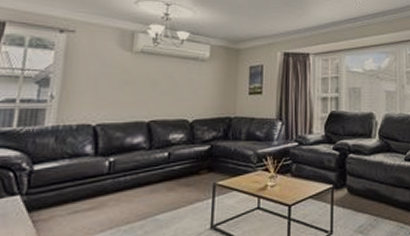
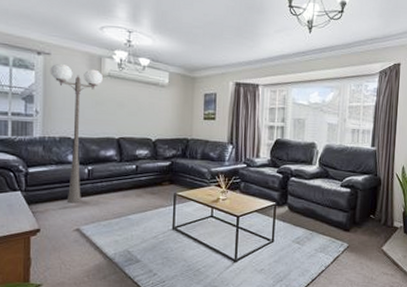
floor lamp: none [72,41,134,206] -> present [50,63,103,204]

